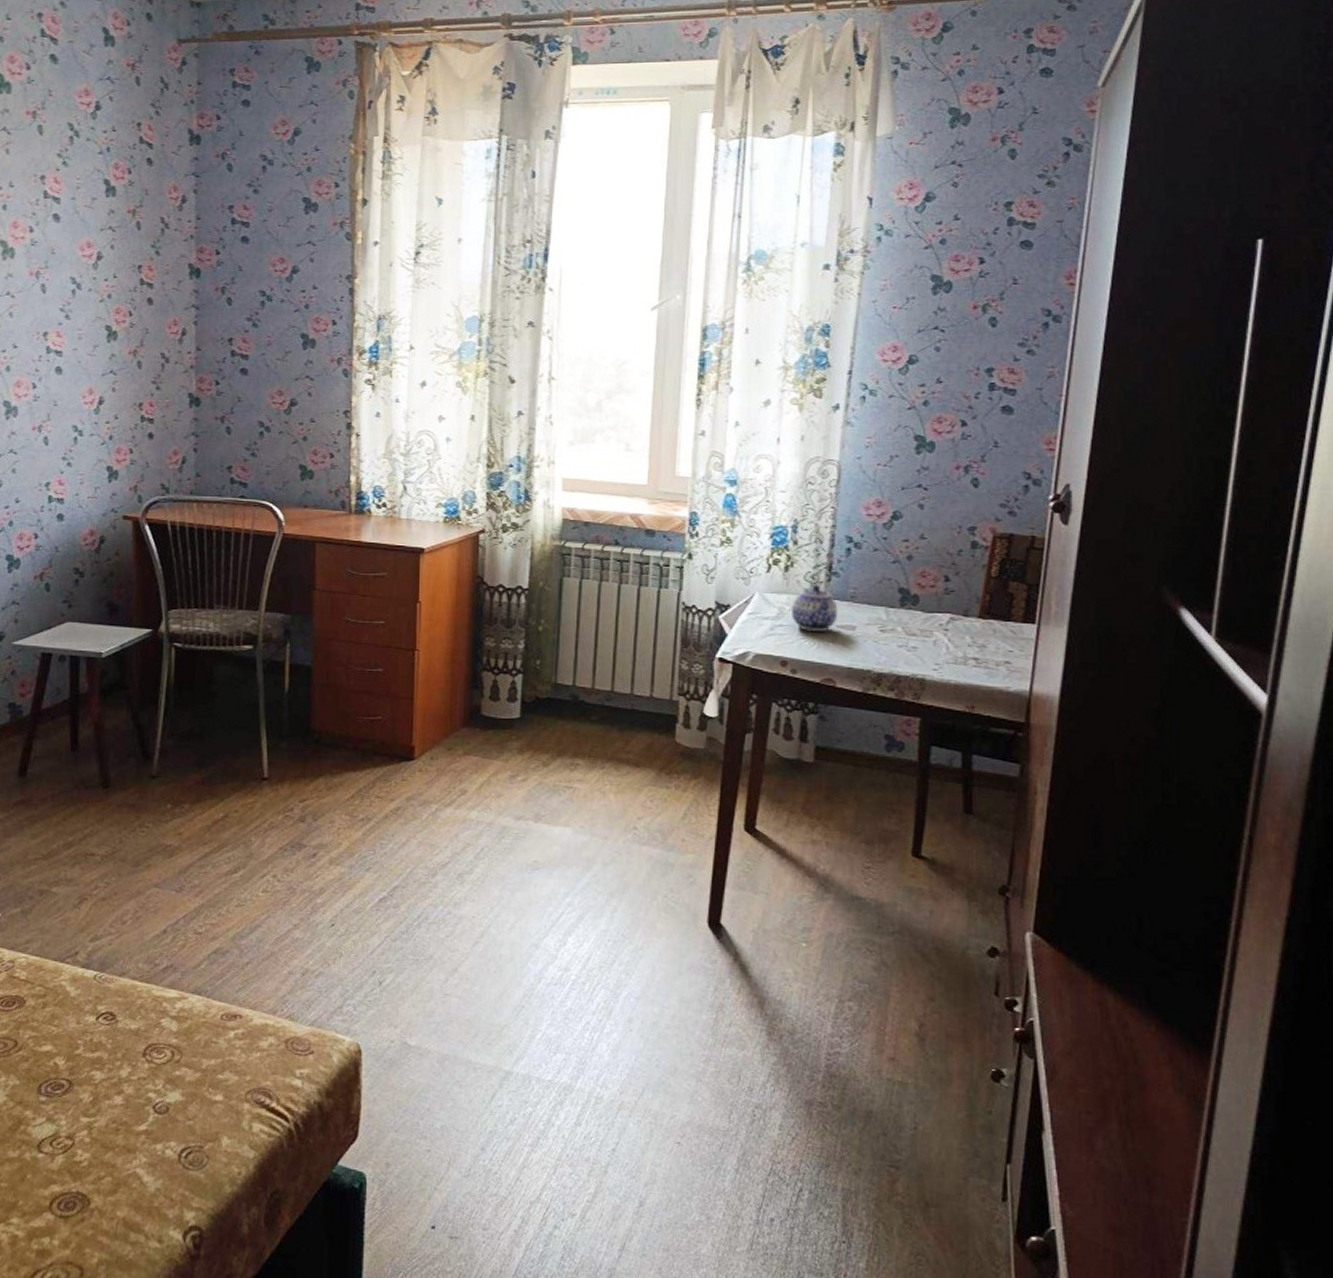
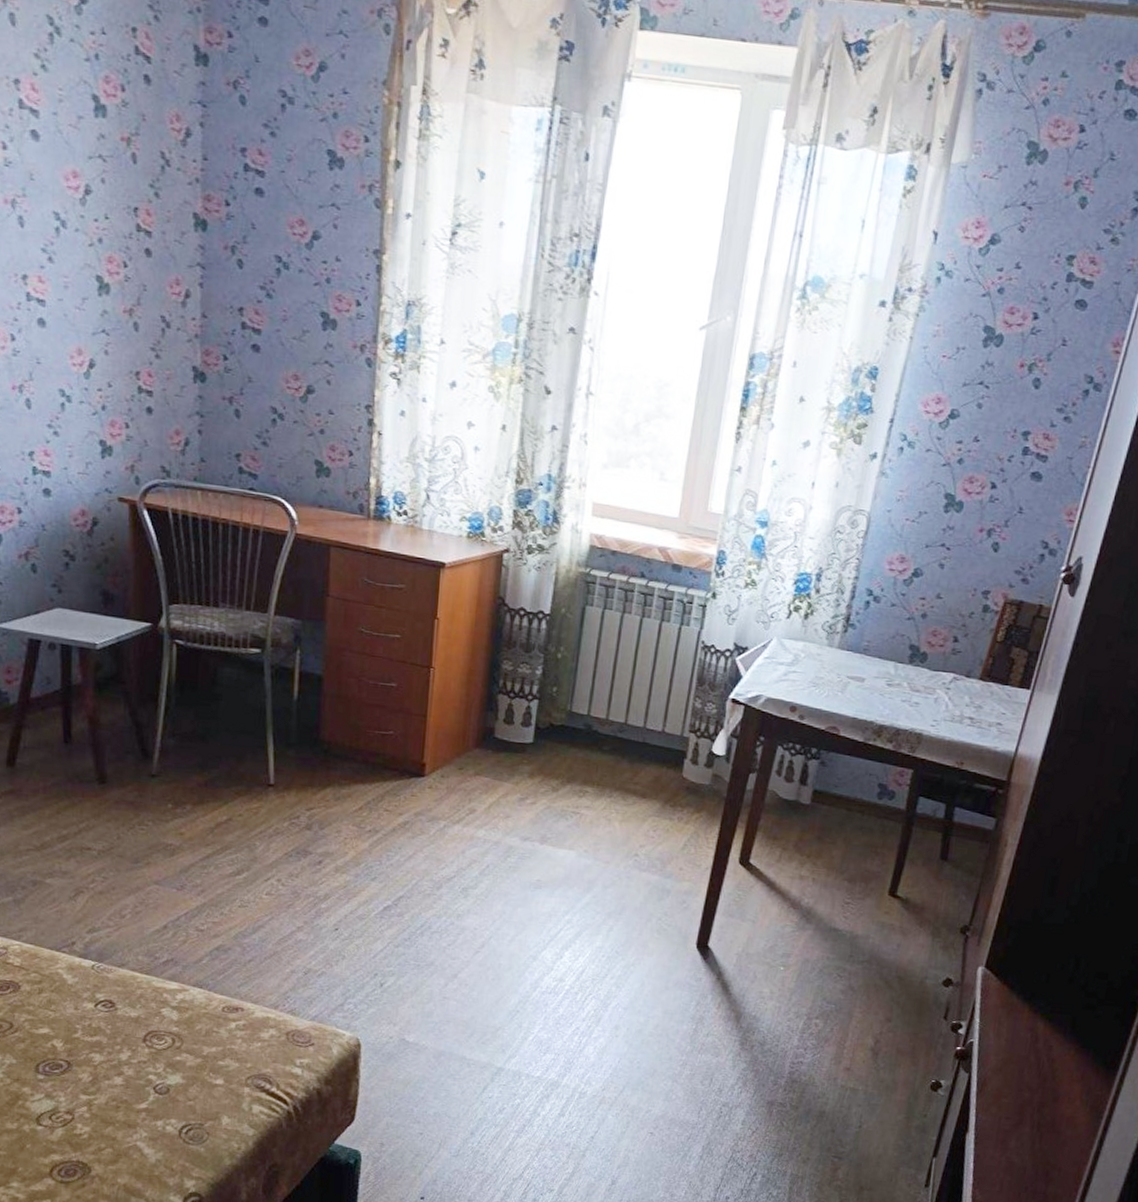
teapot: present [792,584,838,631] -> none [806,634,851,681]

